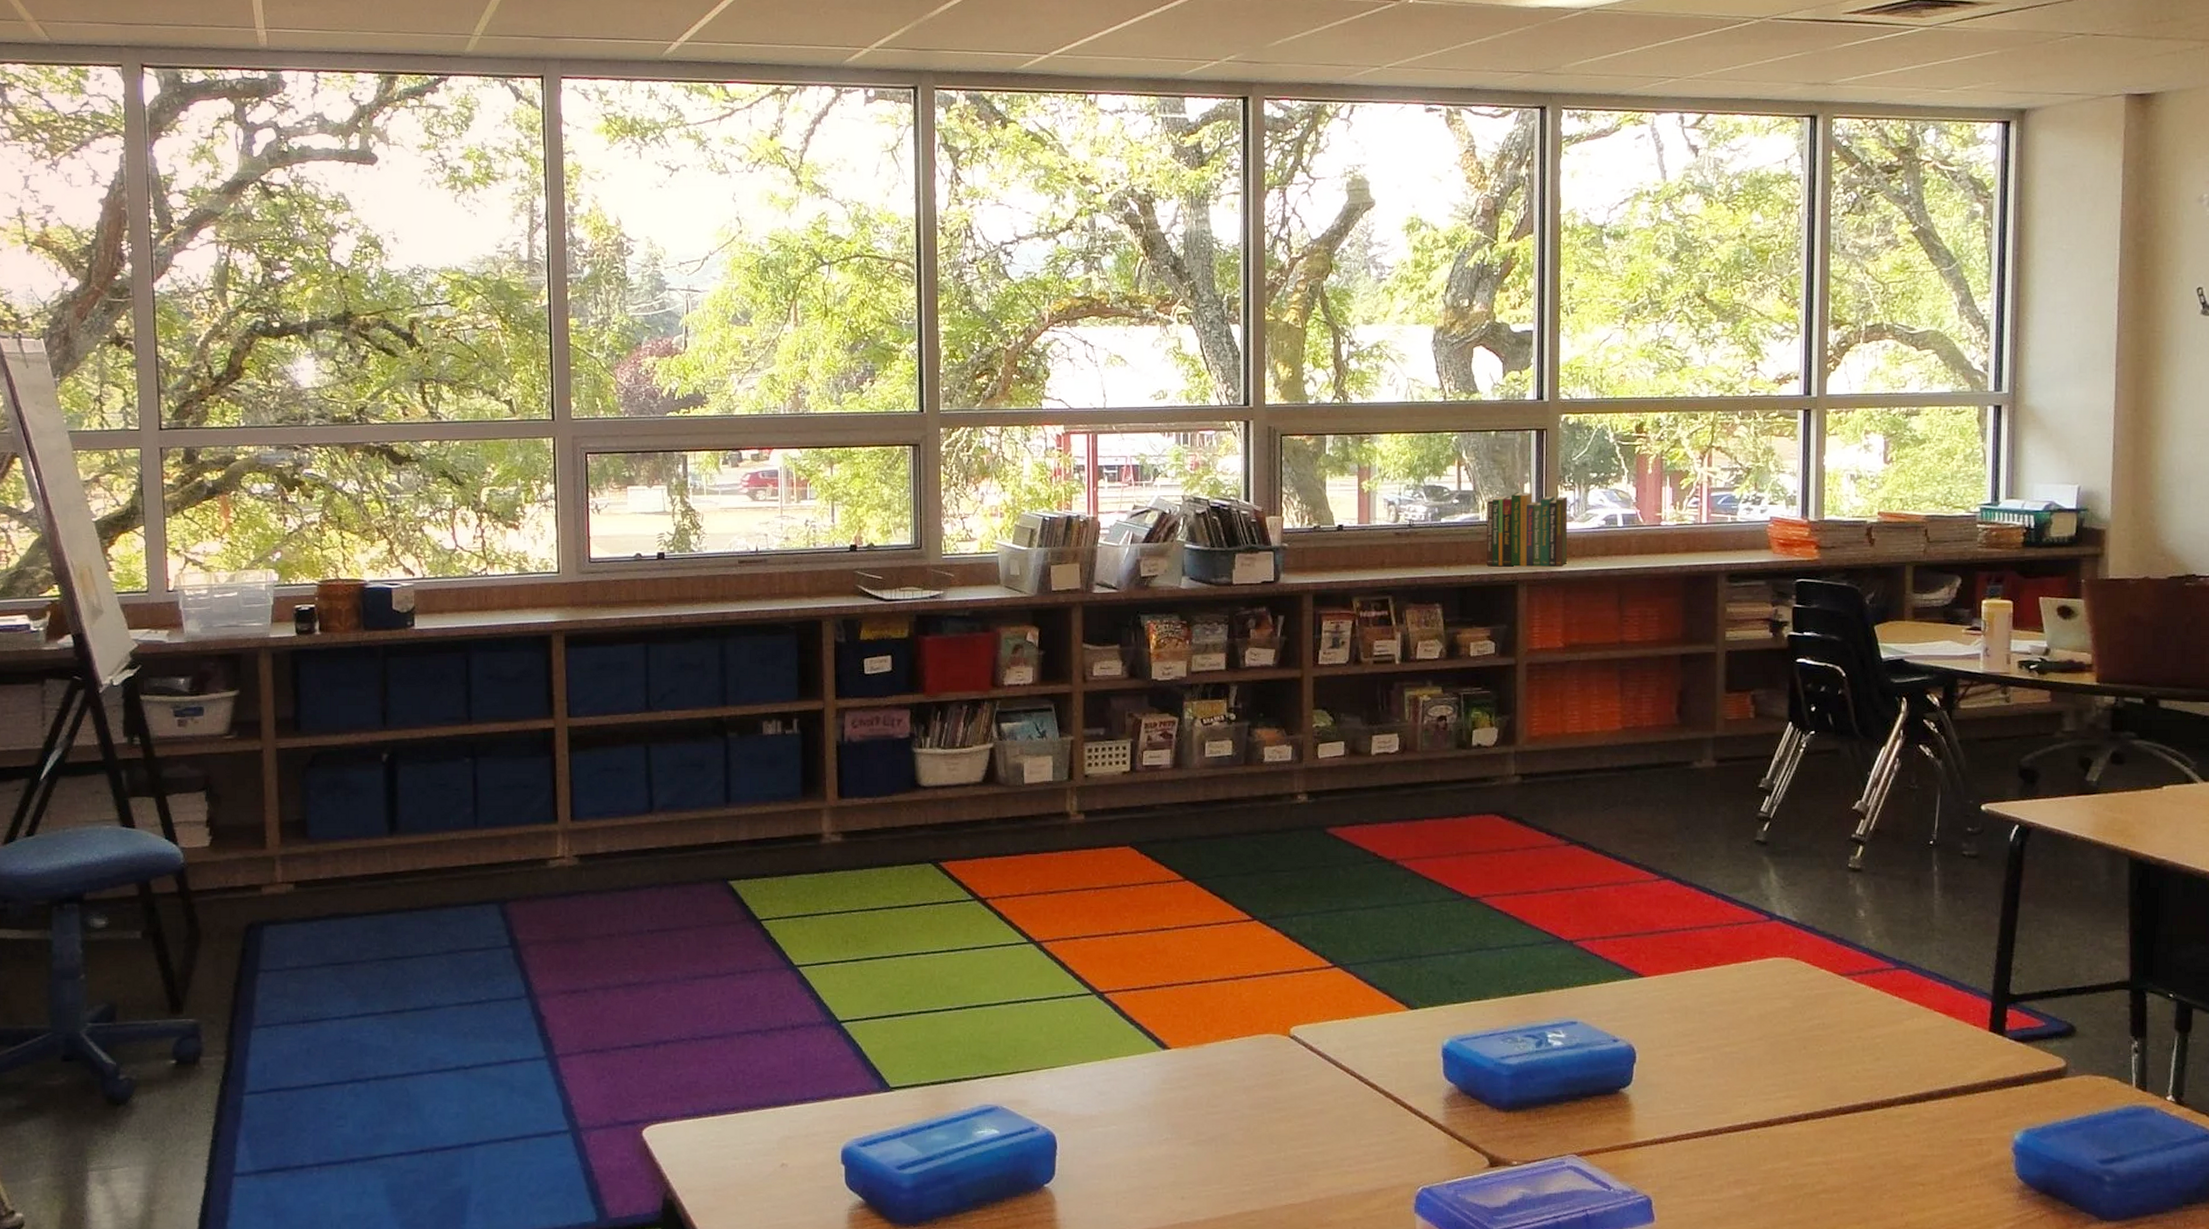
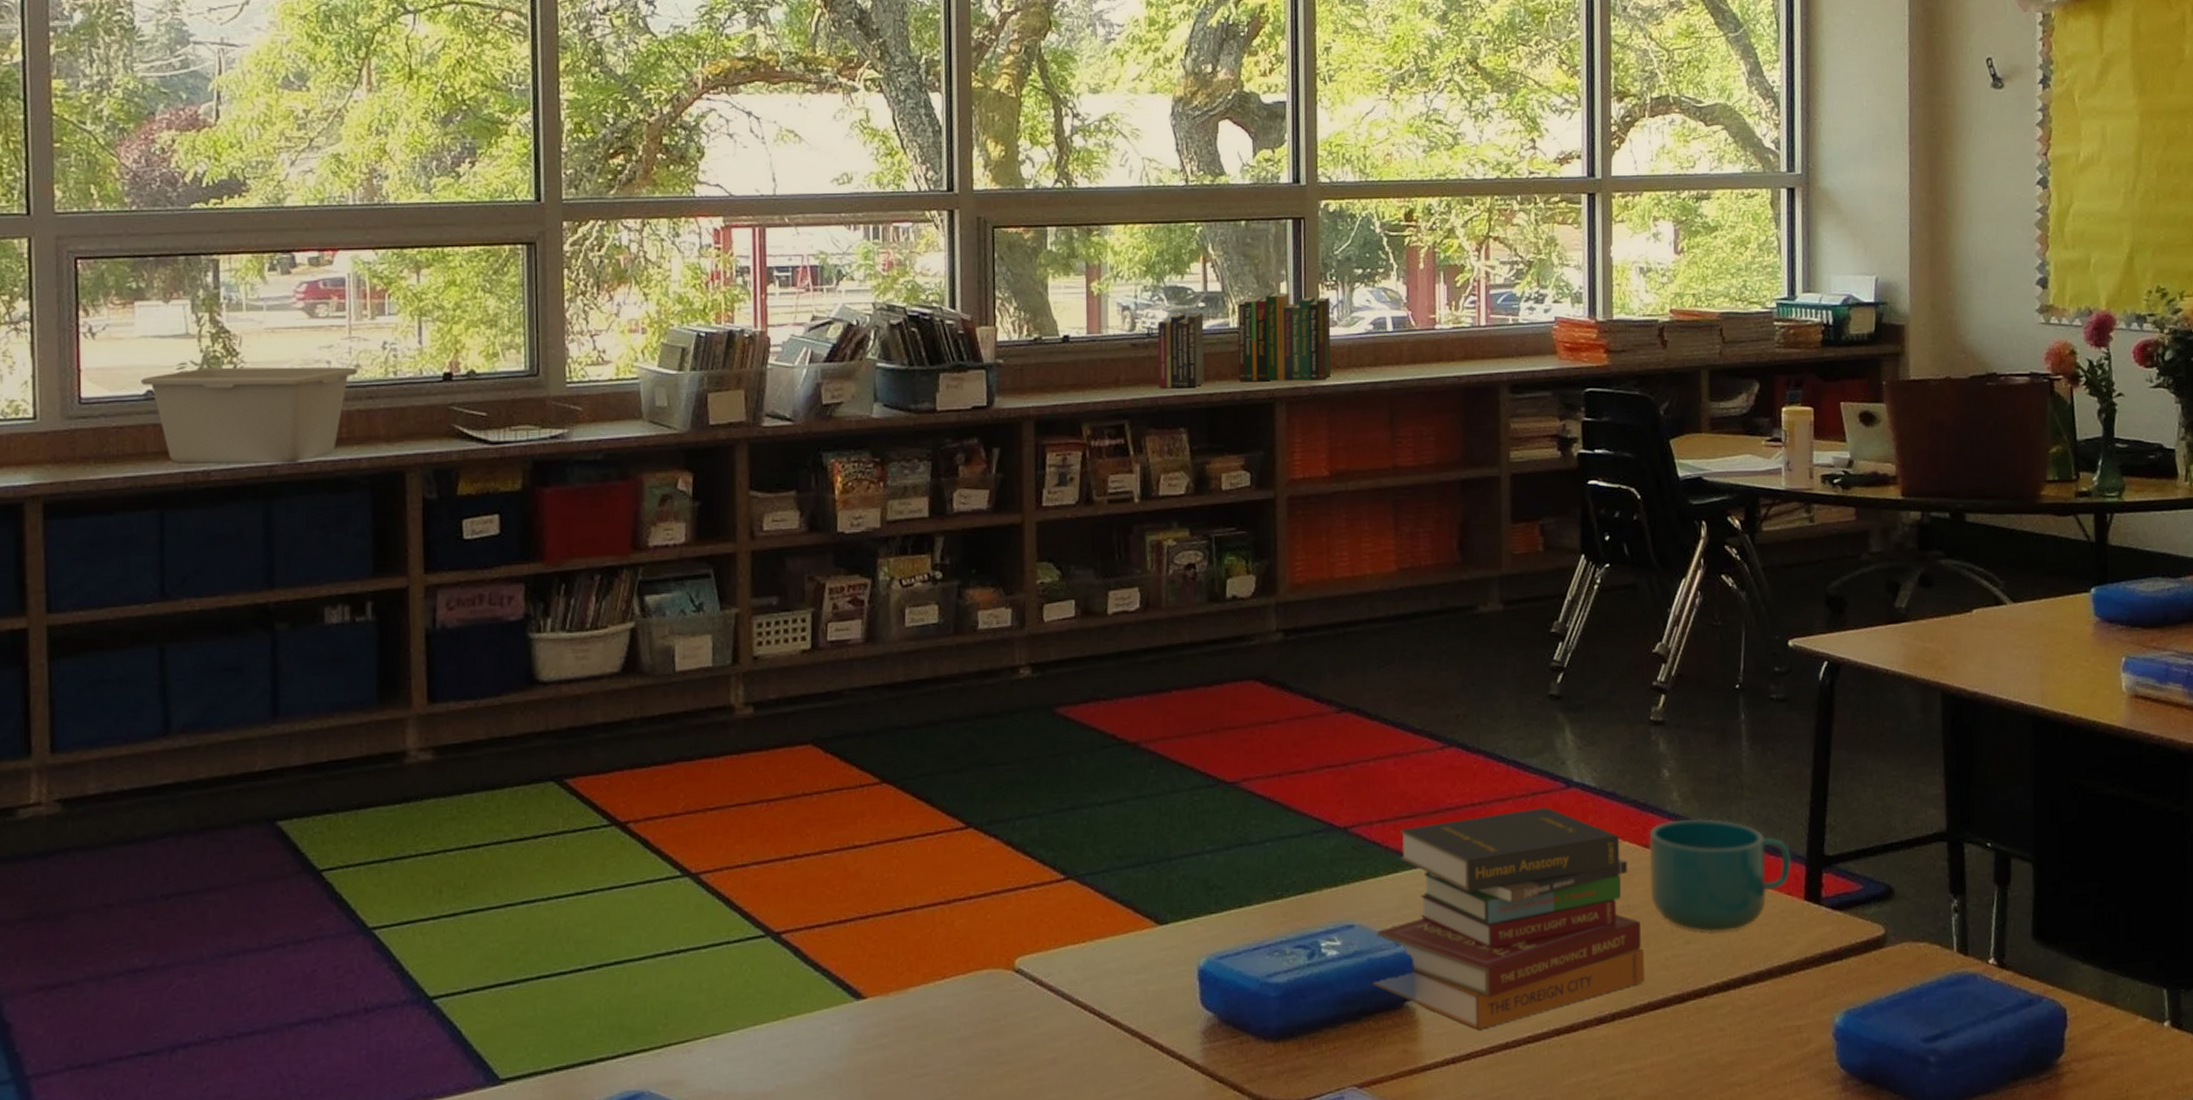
storage bin: none [632,537,787,612] -> present [141,366,358,464]
books: none [1418,508,1458,571] -> present [1157,312,1205,389]
books: none [1590,935,1836,1118] -> present [1371,807,1644,1030]
cup: none [1844,954,1977,1052] -> present [1649,818,1791,932]

